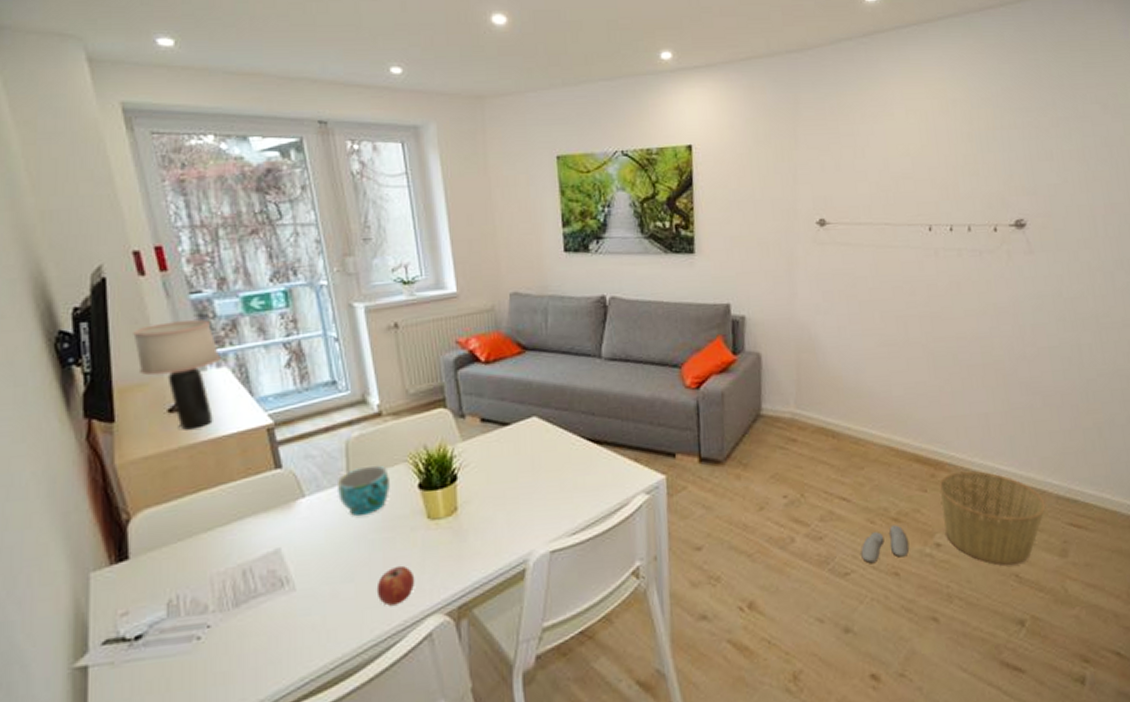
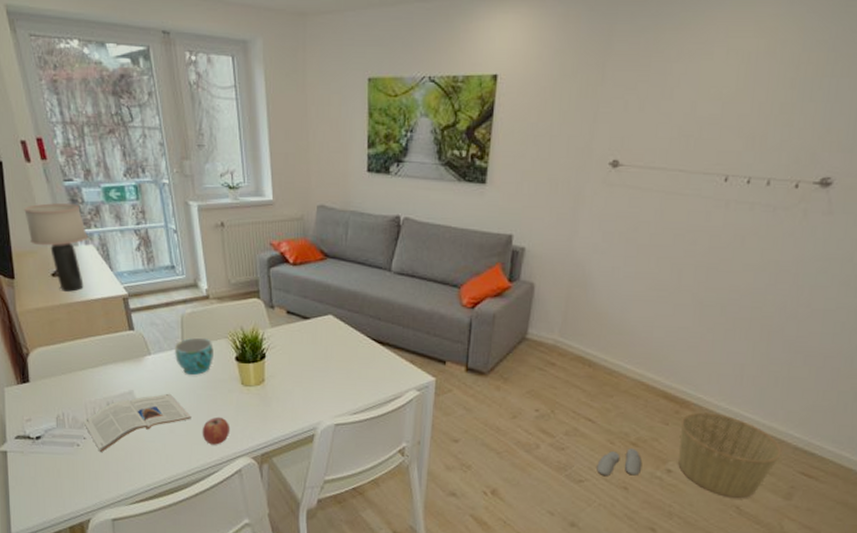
magazine: none [207,544,362,644] -> present [83,393,191,453]

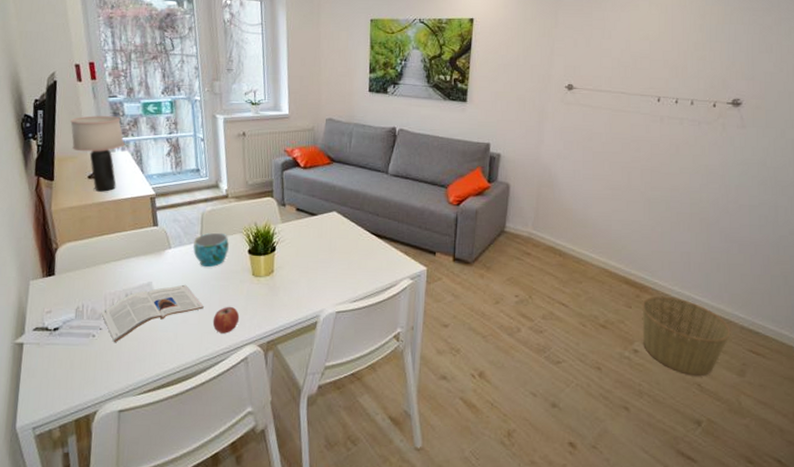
slippers: present [596,448,643,476] -> none [572,330,612,357]

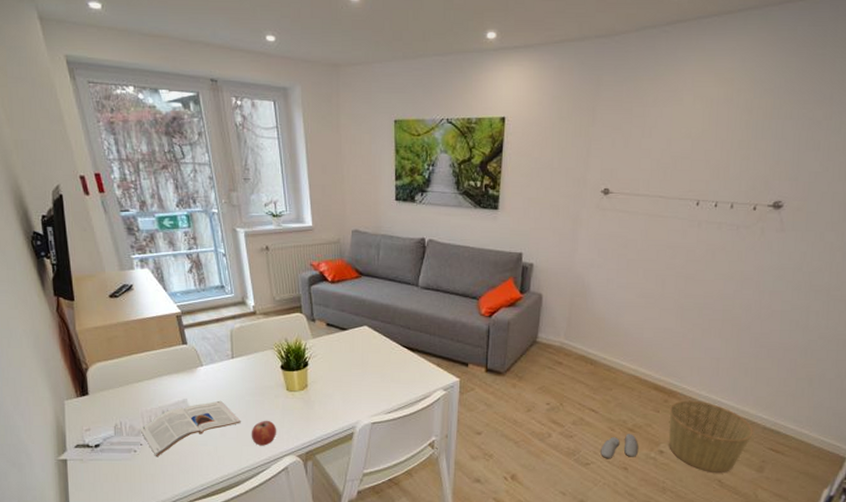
table lamp: present [70,116,126,192] -> none [83,232,145,311]
cup: present [193,232,229,267] -> none [225,349,261,383]
slippers: none [572,330,612,357] -> present [600,434,639,458]

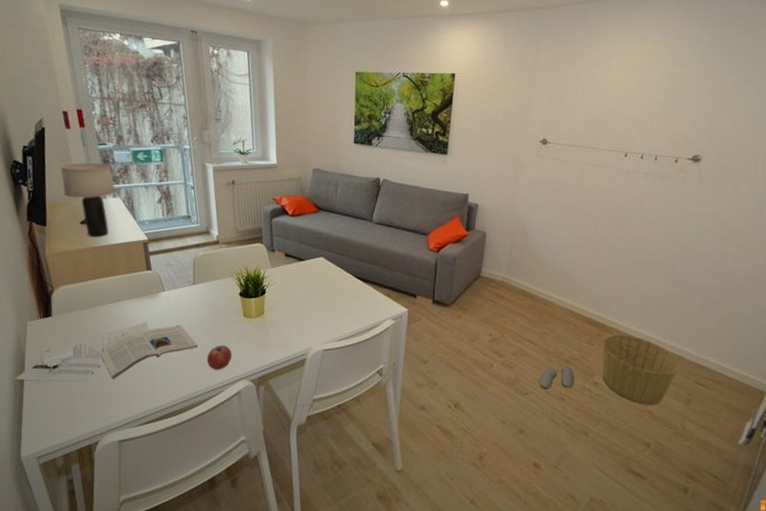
table lamp: none [83,232,145,311] -> present [60,163,117,237]

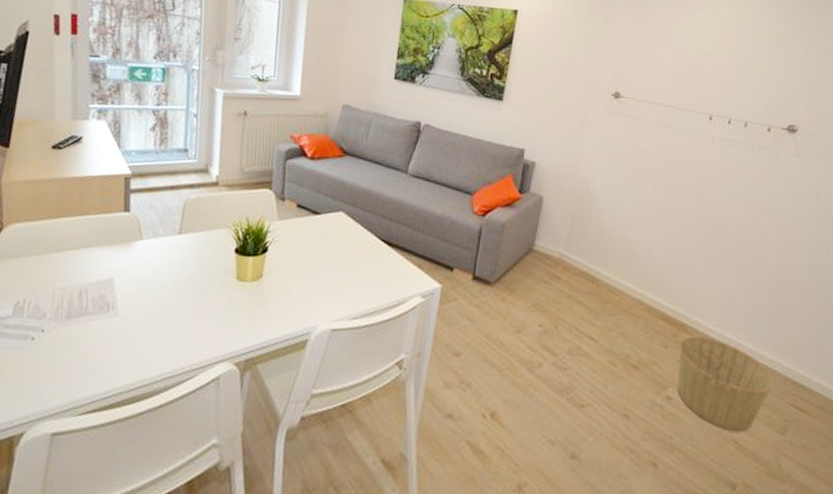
table lamp: present [60,163,117,237] -> none [37,75,103,166]
magazine: present [99,325,198,379] -> none [46,283,174,350]
fruit: present [206,345,232,370] -> none [182,313,216,347]
slippers: present [539,365,575,389] -> none [598,371,643,402]

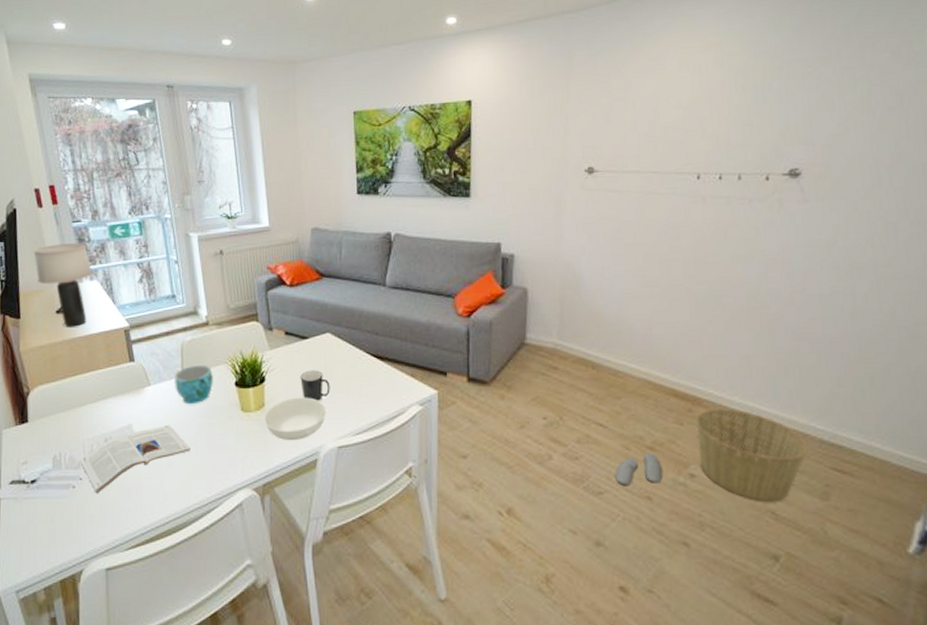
table lamp: none [37,75,103,166] -> present [34,243,94,327]
magazine: none [46,283,174,350] -> present [80,424,190,494]
cup: none [168,224,214,265] -> present [175,364,213,403]
bowl: none [259,272,327,317] -> present [264,397,327,440]
mug: none [304,246,335,281] -> present [300,370,330,402]
slippers: none [598,371,643,402] -> present [615,453,663,485]

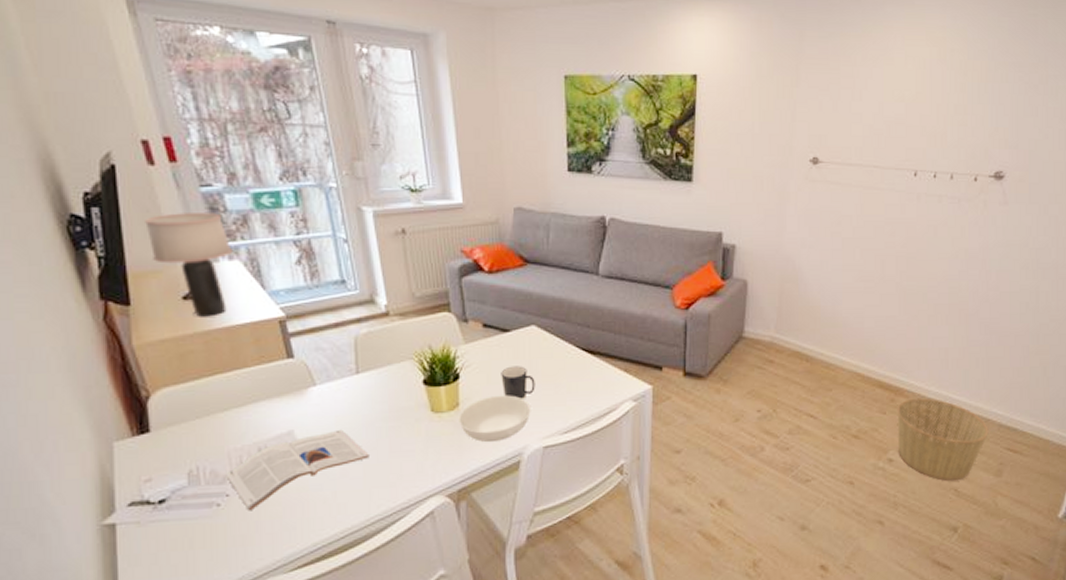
cup: present [175,364,213,403] -> none [347,360,396,405]
slippers: present [615,453,663,485] -> none [822,441,865,472]

